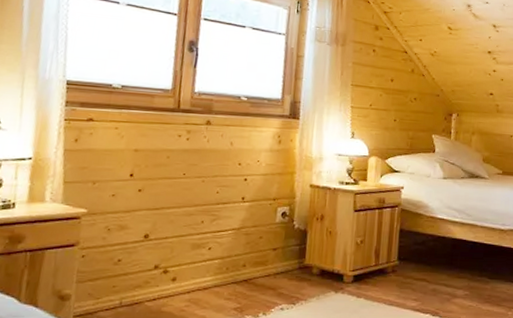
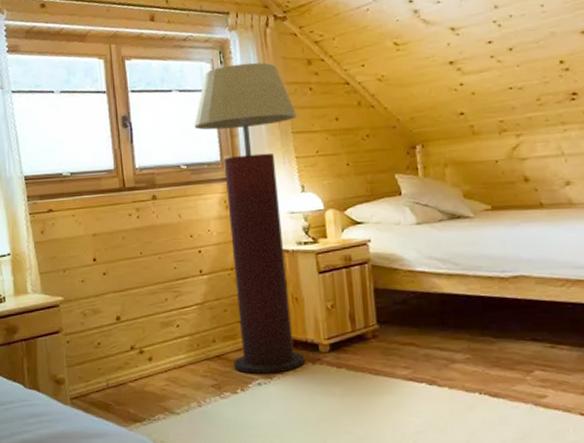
floor lamp: none [260,15,359,300] -> present [194,62,306,374]

